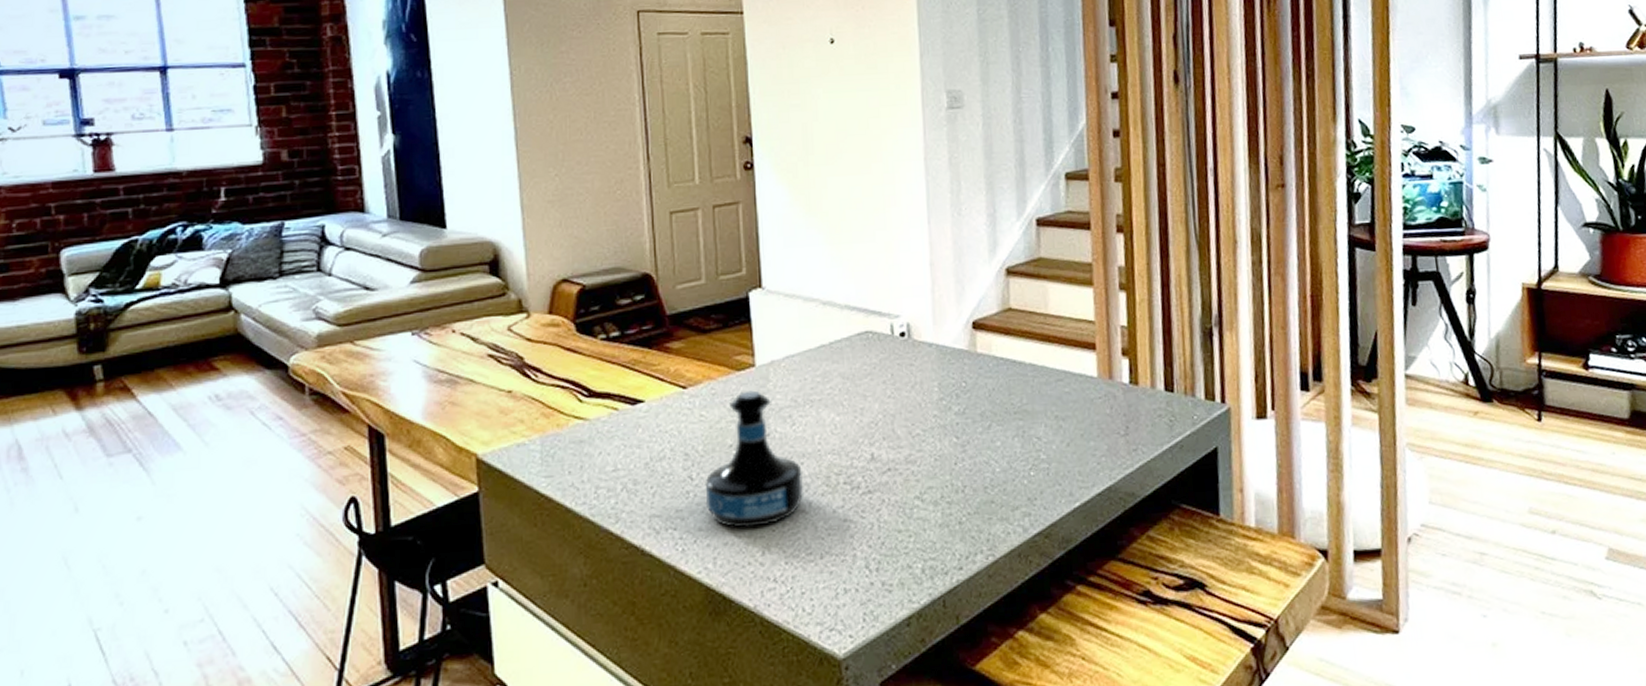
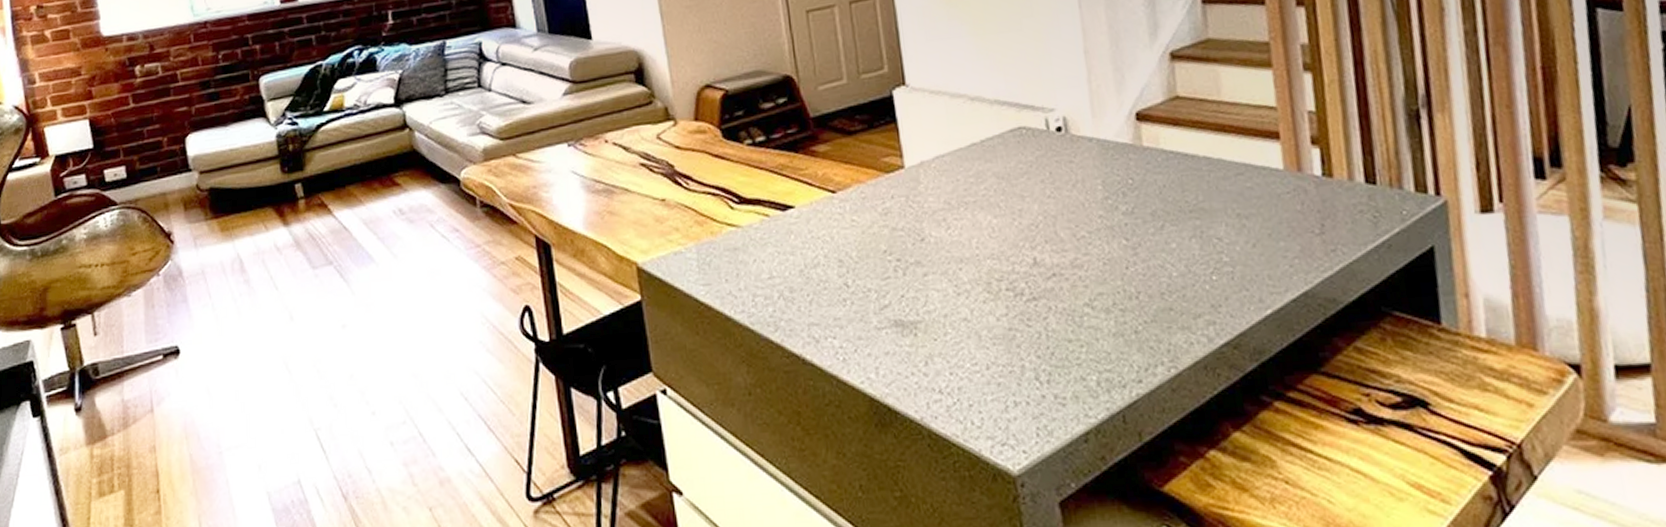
tequila bottle: present [705,390,805,529] -> none [862,193,965,338]

